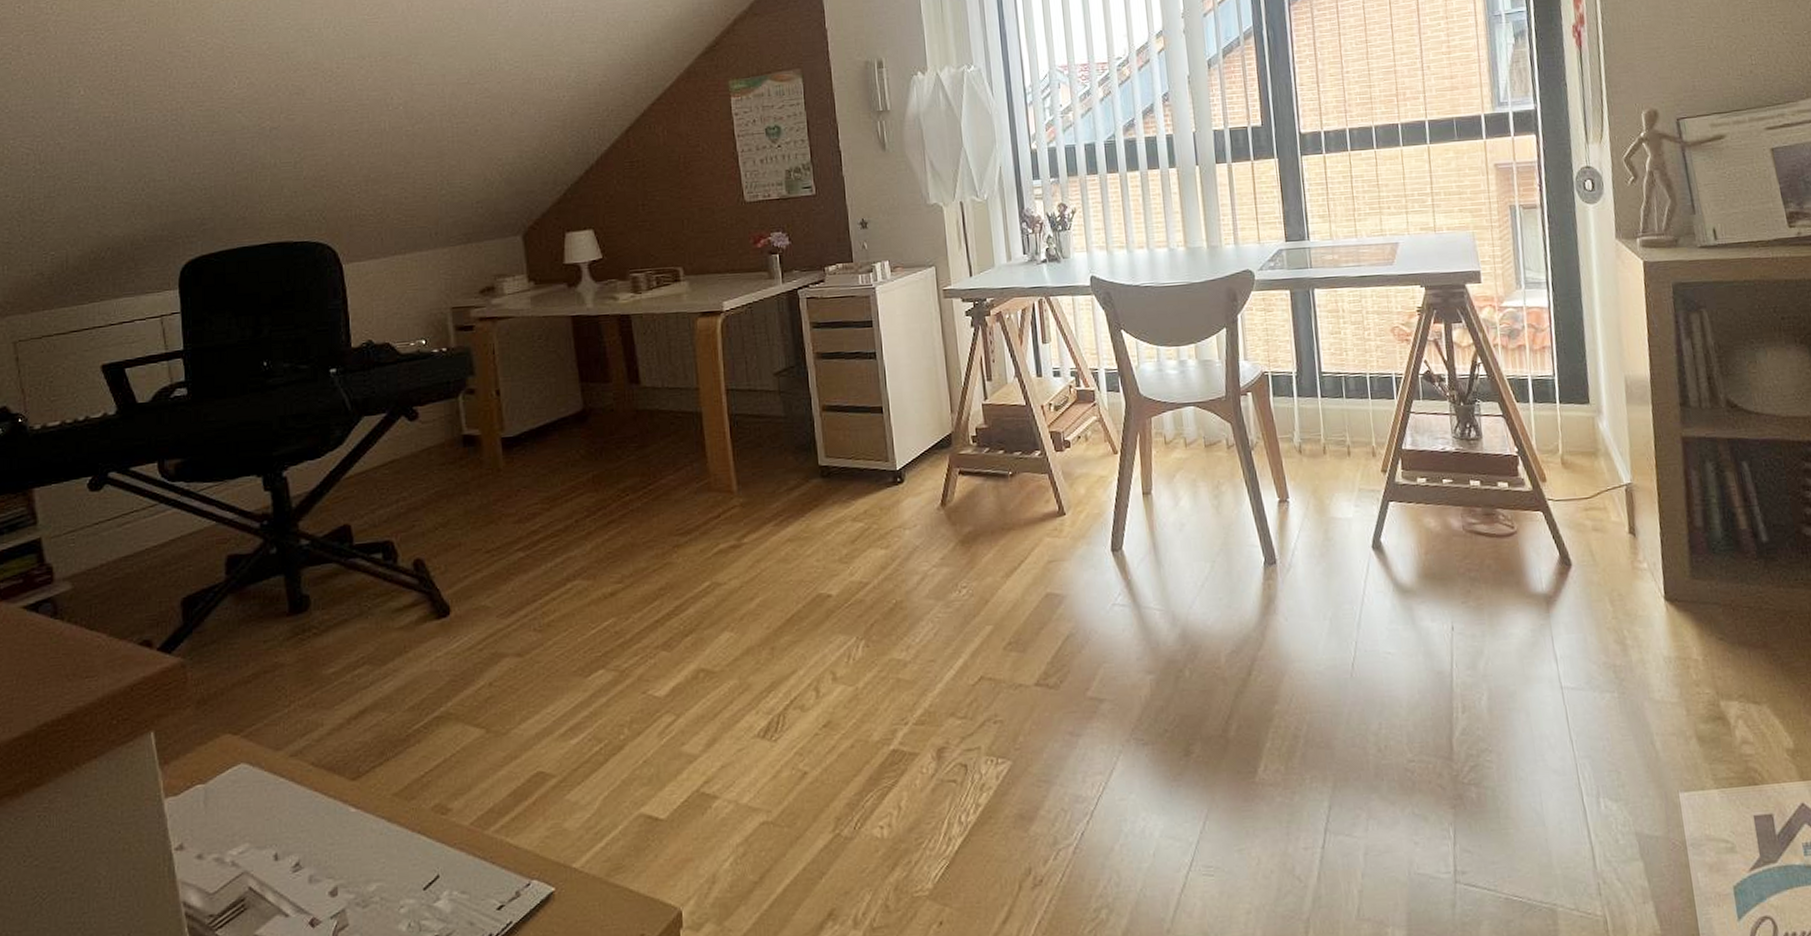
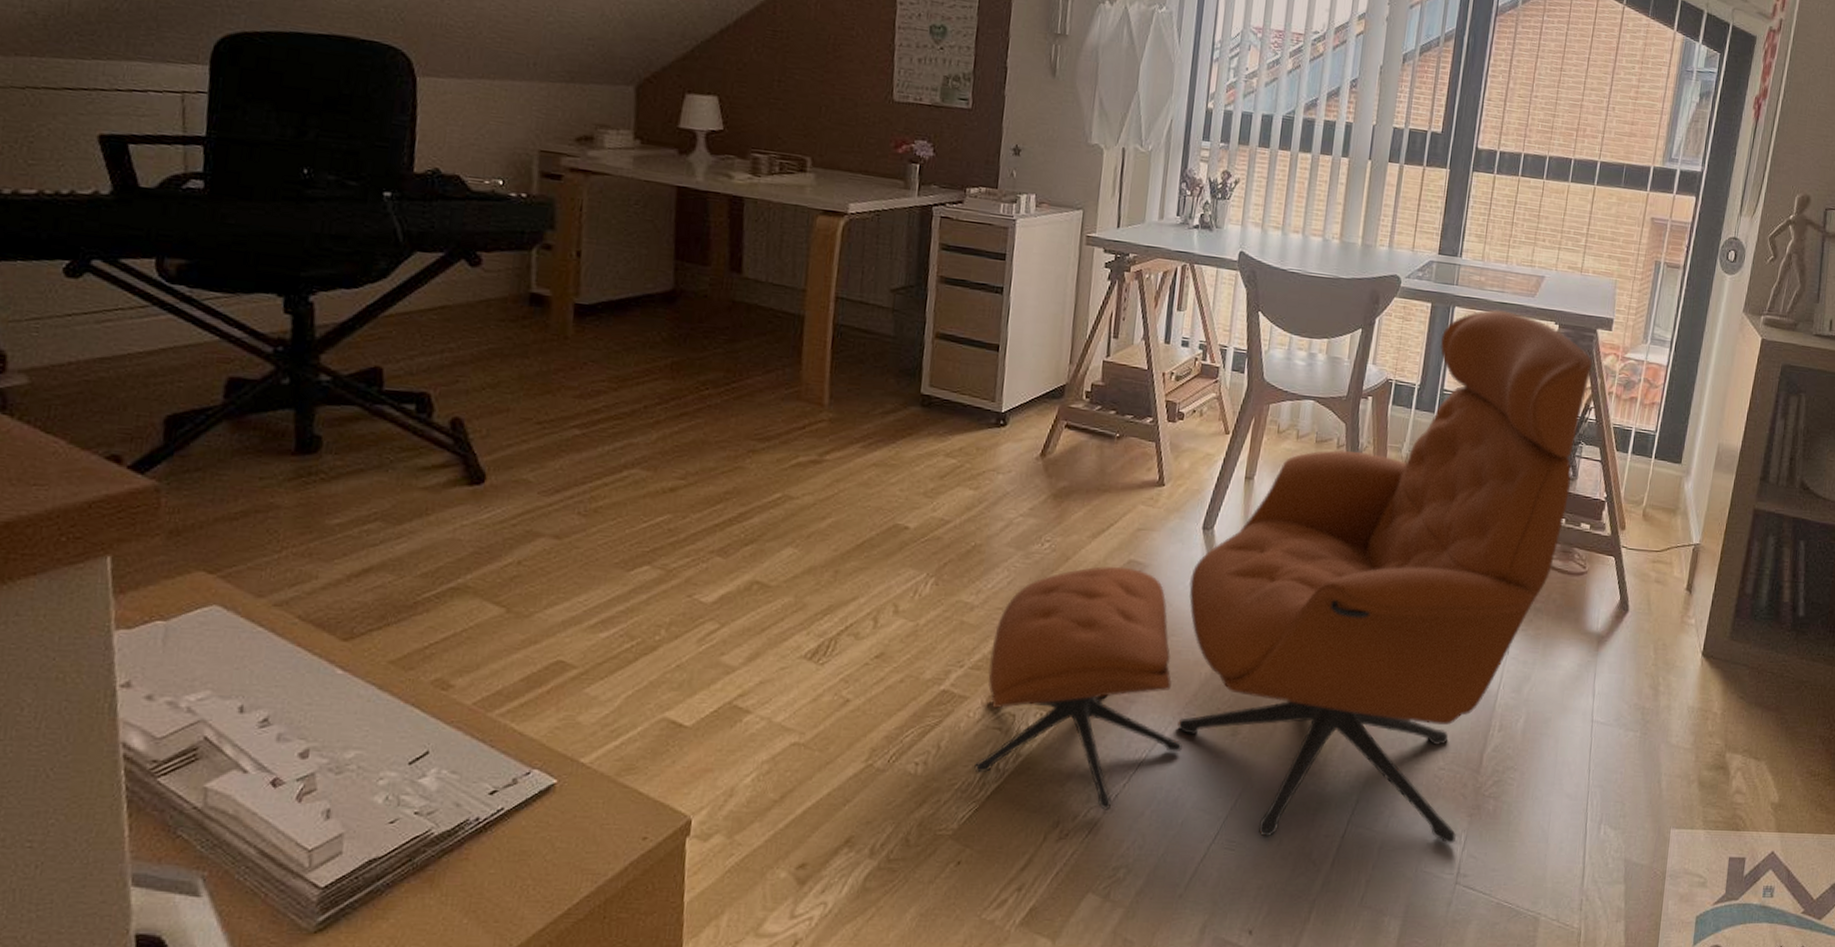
armchair: none [931,283,1479,858] -> present [974,309,1592,844]

